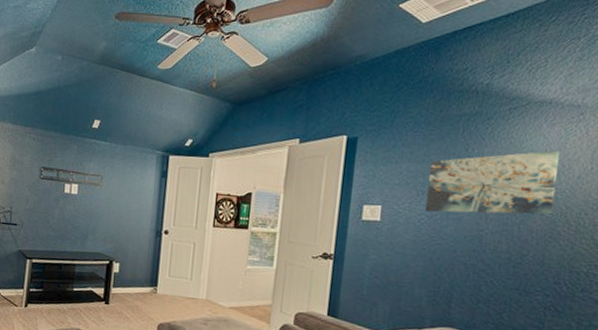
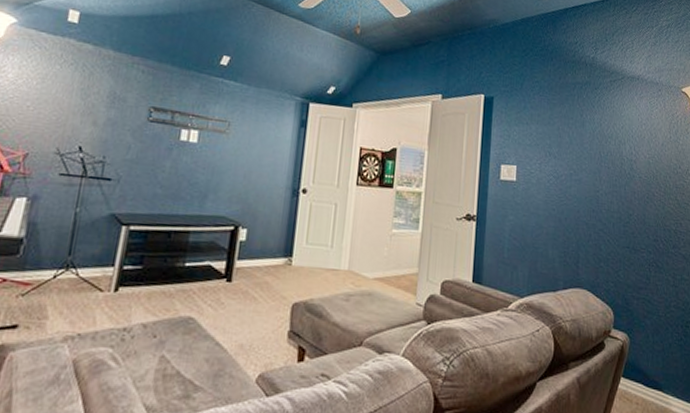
wall art: present [425,150,561,215] -> none [553,120,649,178]

